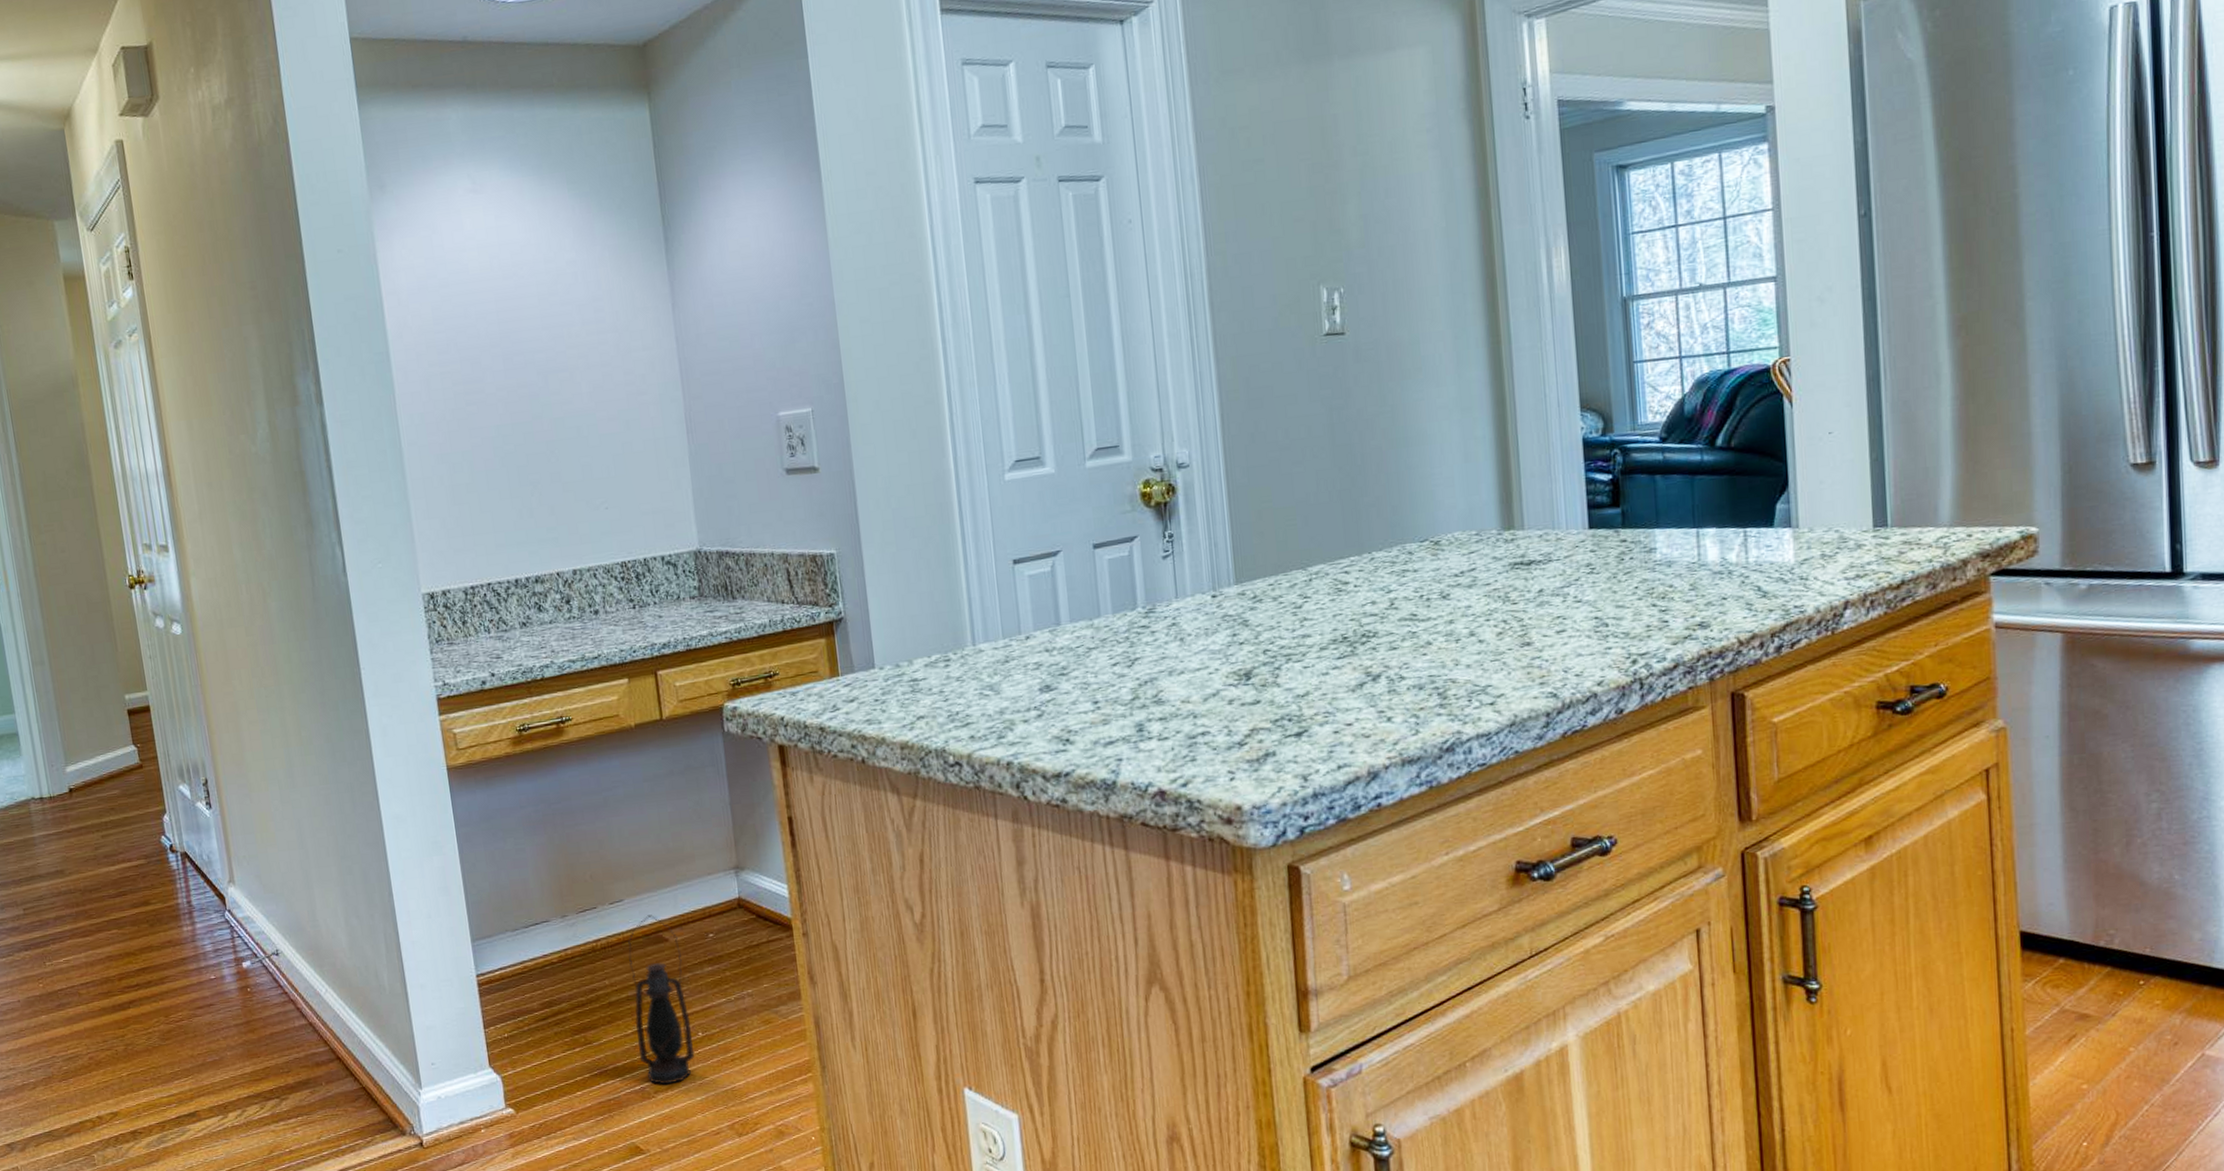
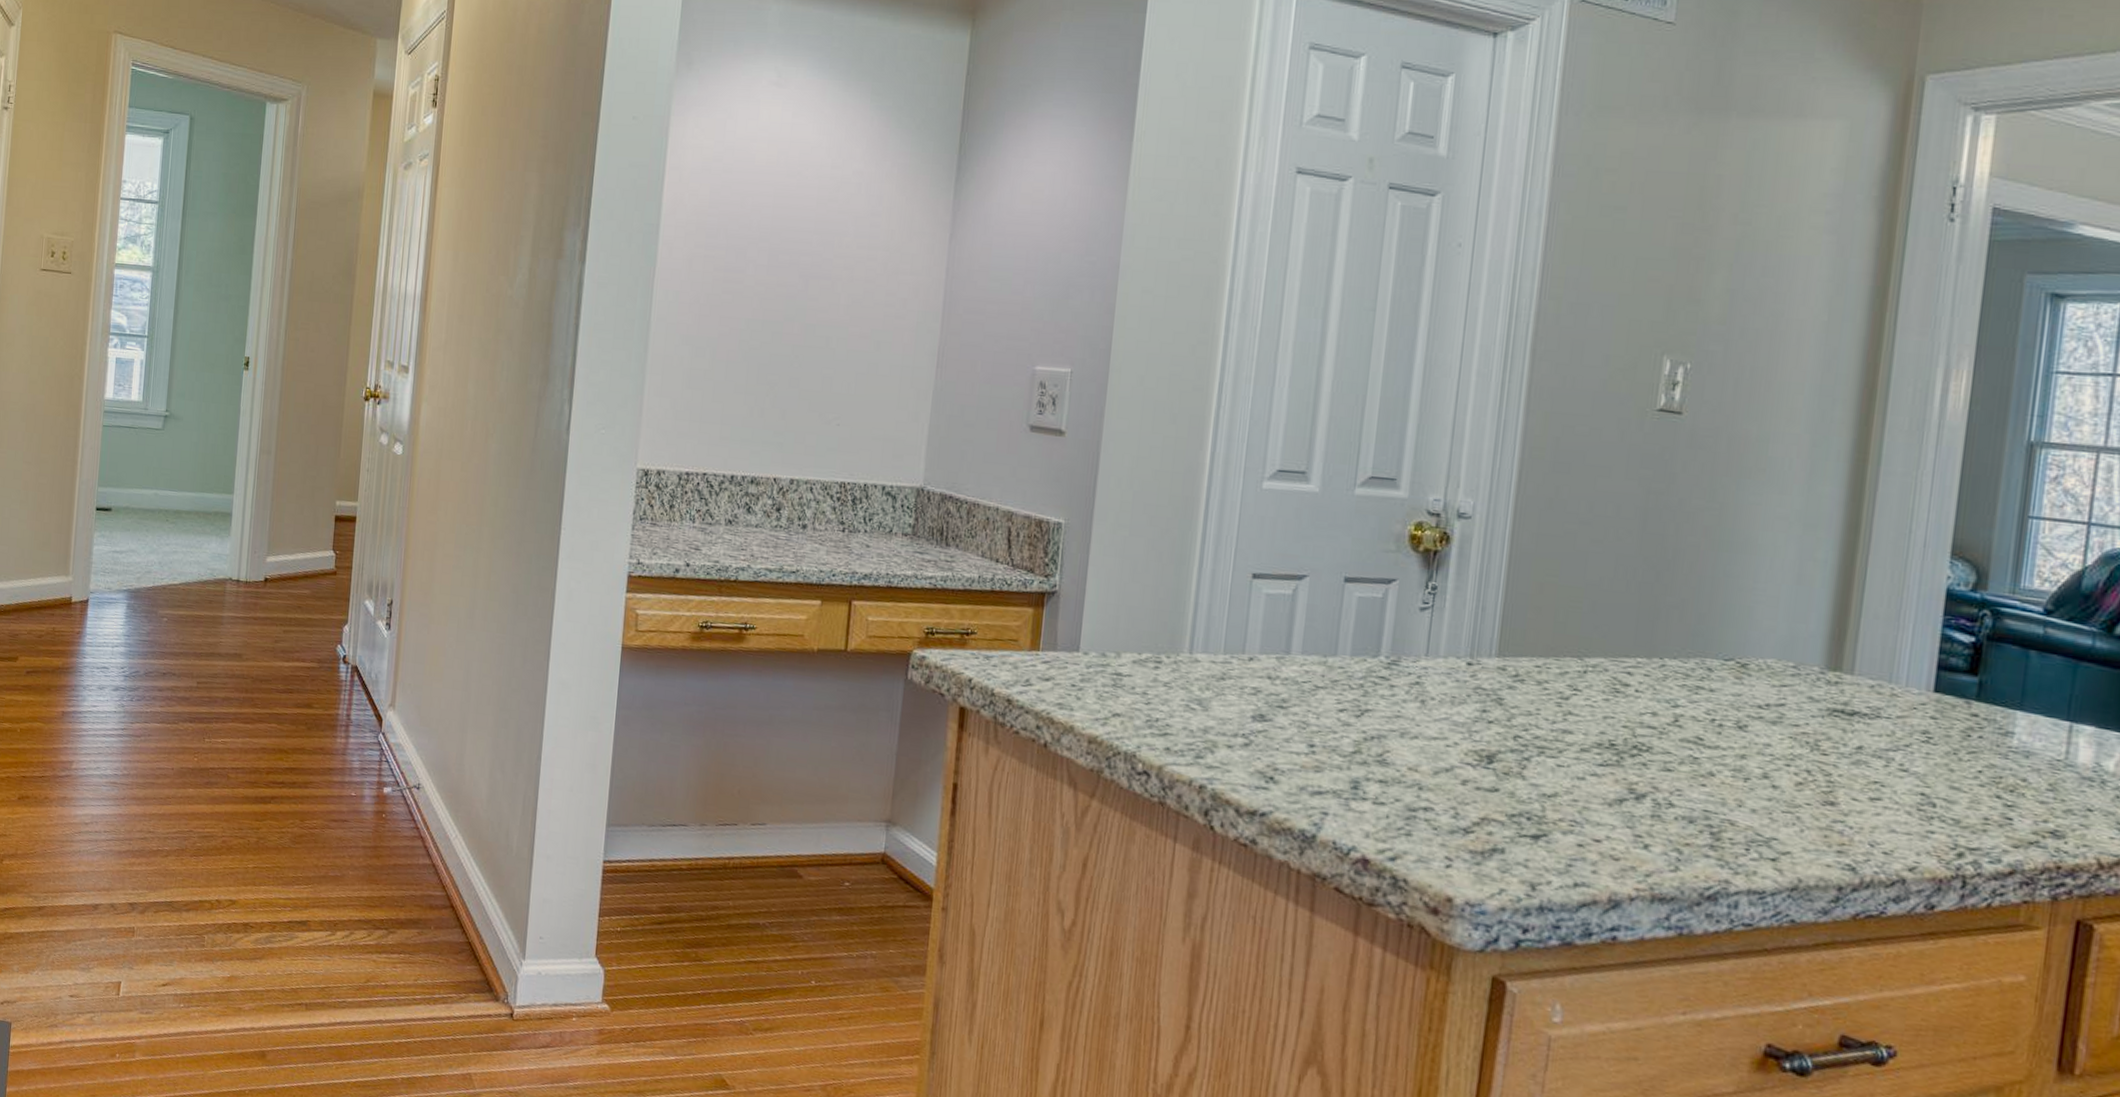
lantern: present [628,915,695,1085] -> none [747,846,813,1026]

